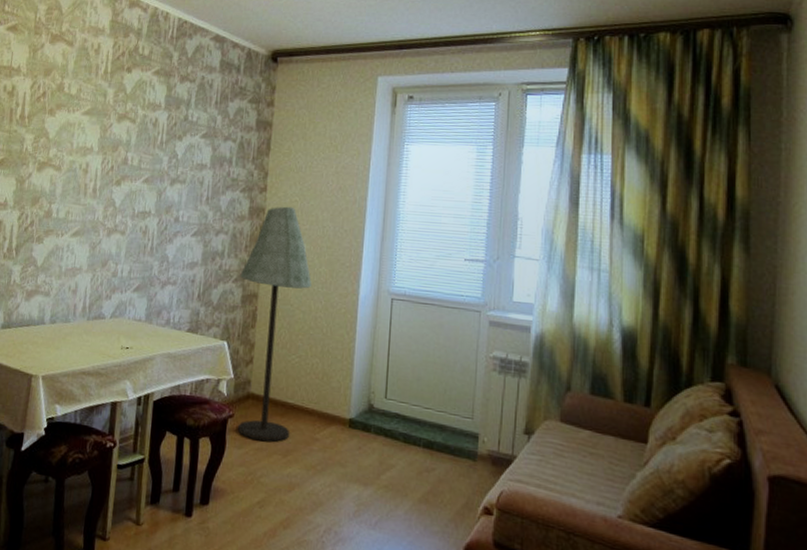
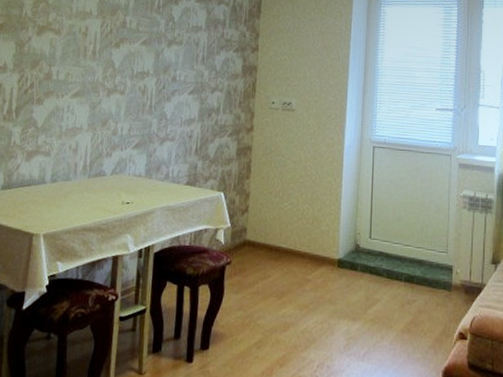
floor lamp: present [237,206,312,442] -> none [234,64,301,286]

